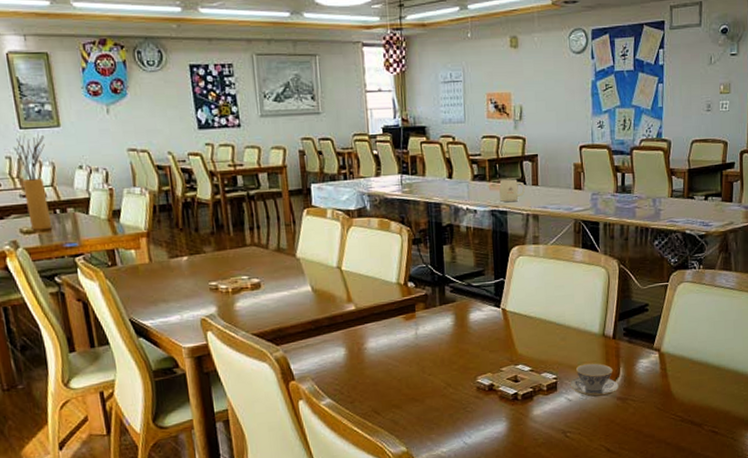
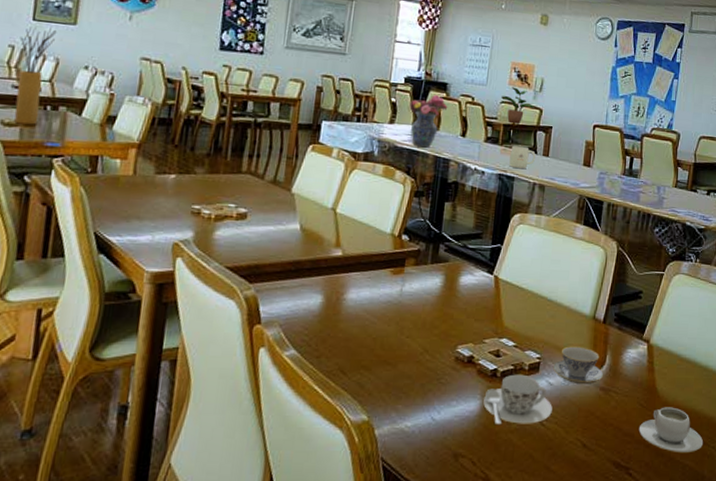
flower arrangement: none [392,140,430,196] -> present [409,95,448,148]
potted plant: none [481,119,517,158] -> present [500,87,535,124]
teacup: none [509,395,574,442] -> present [483,374,553,425]
teacup: none [658,406,722,447] -> present [638,407,704,453]

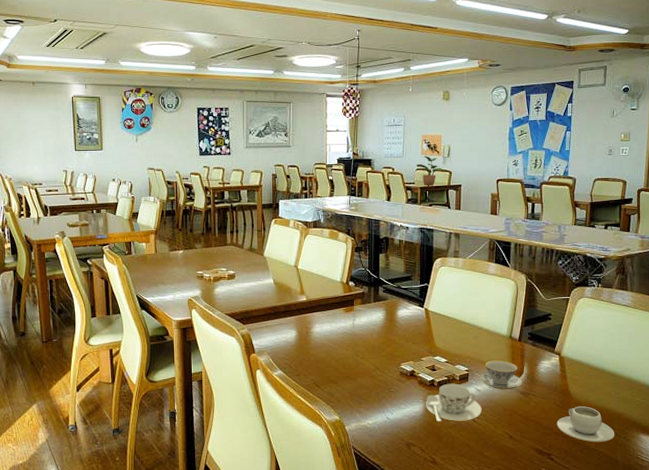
vase: present [14,26,57,126] -> none [69,153,92,226]
flower arrangement: present [409,95,448,148] -> none [344,170,374,213]
mug: present [509,145,536,168] -> none [428,204,450,221]

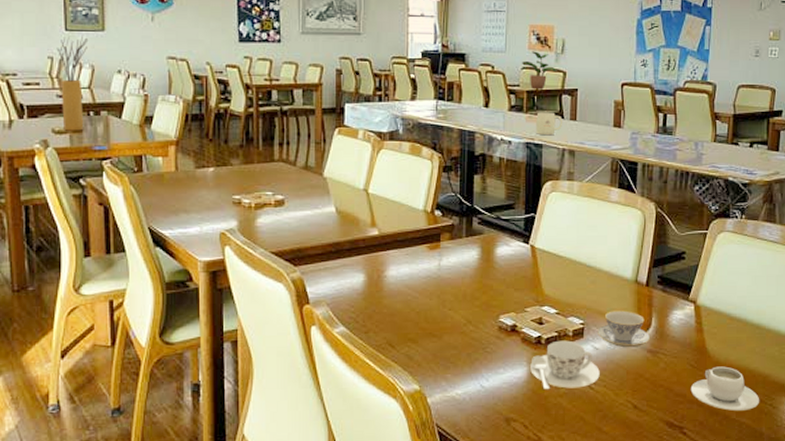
vase: none [69,153,92,226] -> present [56,34,89,132]
mug: none [428,204,450,221] -> present [536,112,563,134]

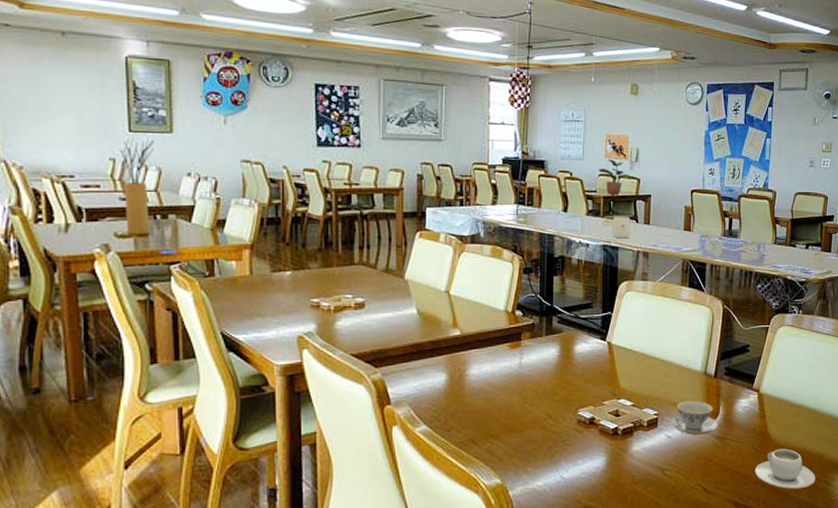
teacup: present [530,340,600,390] -> none [608,430,673,478]

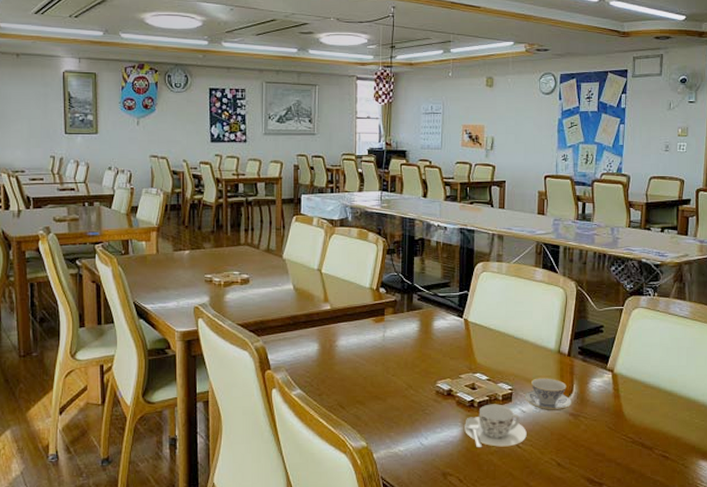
vase: present [119,136,155,236] -> none [57,137,84,220]
potted plant: present [598,159,632,195] -> none [455,148,487,182]
teacup: none [608,430,673,478] -> present [465,404,527,448]
mug: present [612,216,638,238] -> none [469,201,493,221]
teacup: present [754,448,816,490] -> none [609,429,673,470]

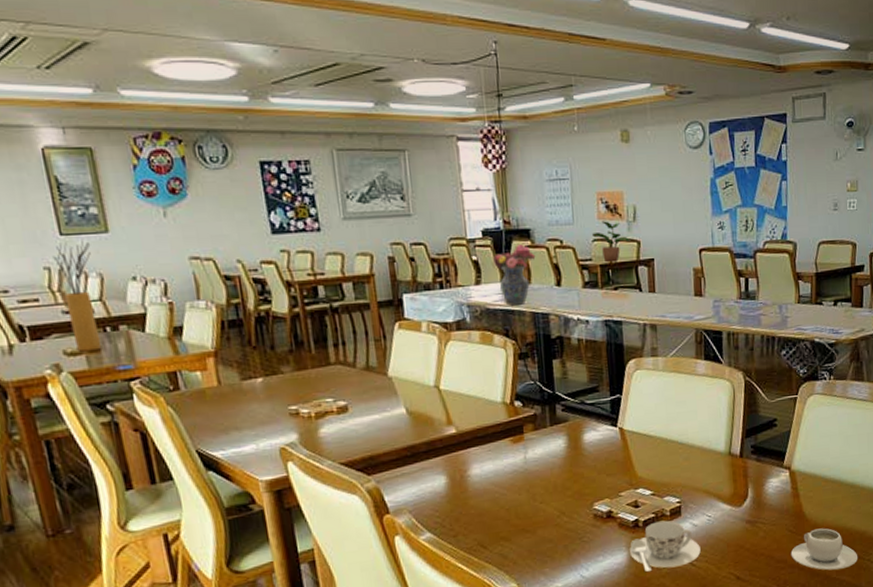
vase: none [57,137,84,220] -> present [52,238,102,353]
flower arrangement: none [375,162,409,210] -> present [493,244,536,306]
potted plant: none [455,148,487,182] -> present [591,221,631,263]
teacup: present [525,378,572,411] -> none [695,484,748,522]
teacup: none [609,429,673,470] -> present [790,528,858,571]

